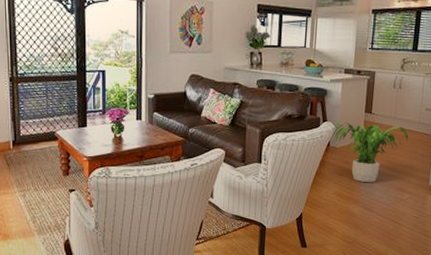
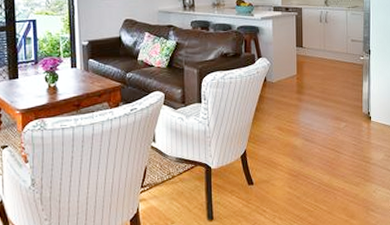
potted plant: present [331,121,409,182] -> none [267,56,339,114]

